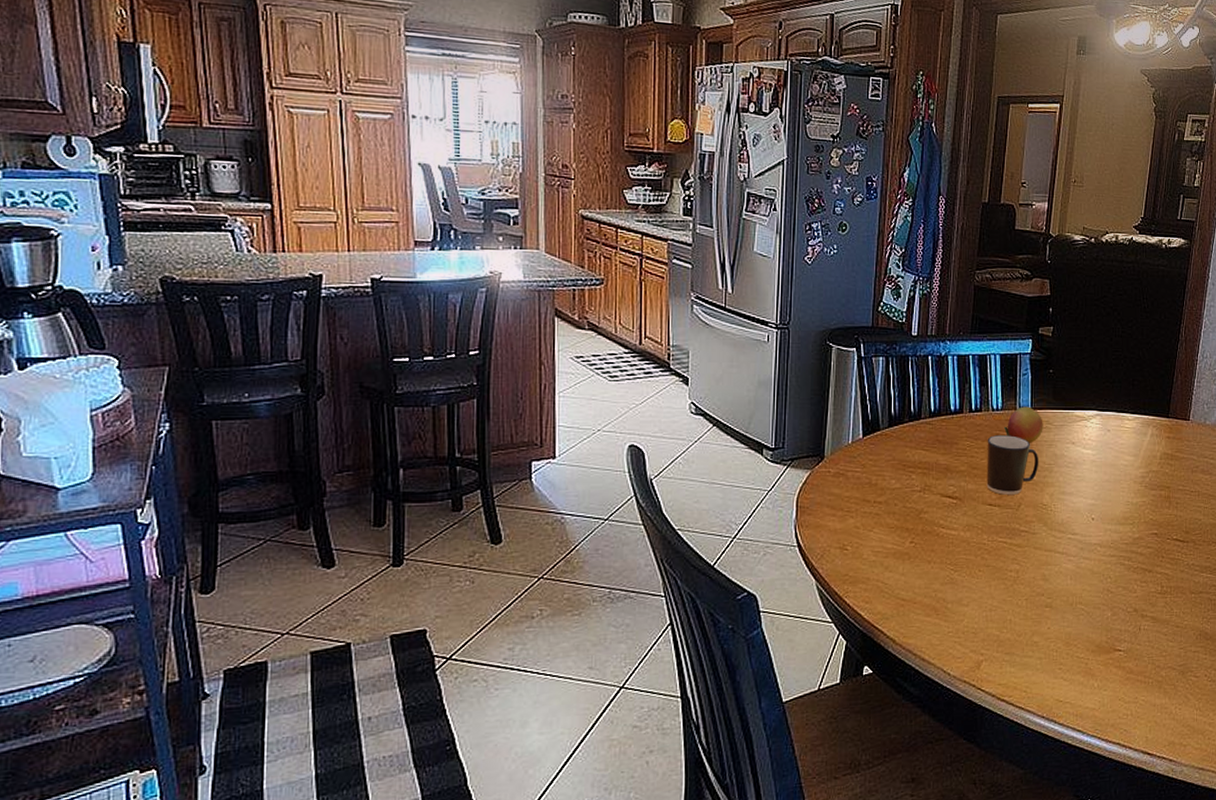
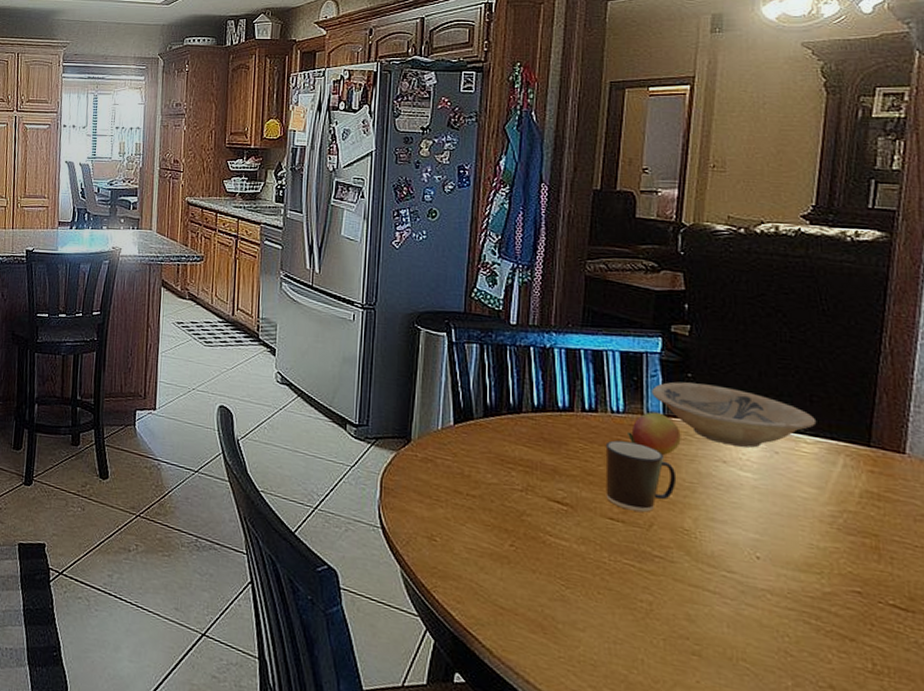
bowl: none [1023,378,1136,429] -> present [652,382,817,448]

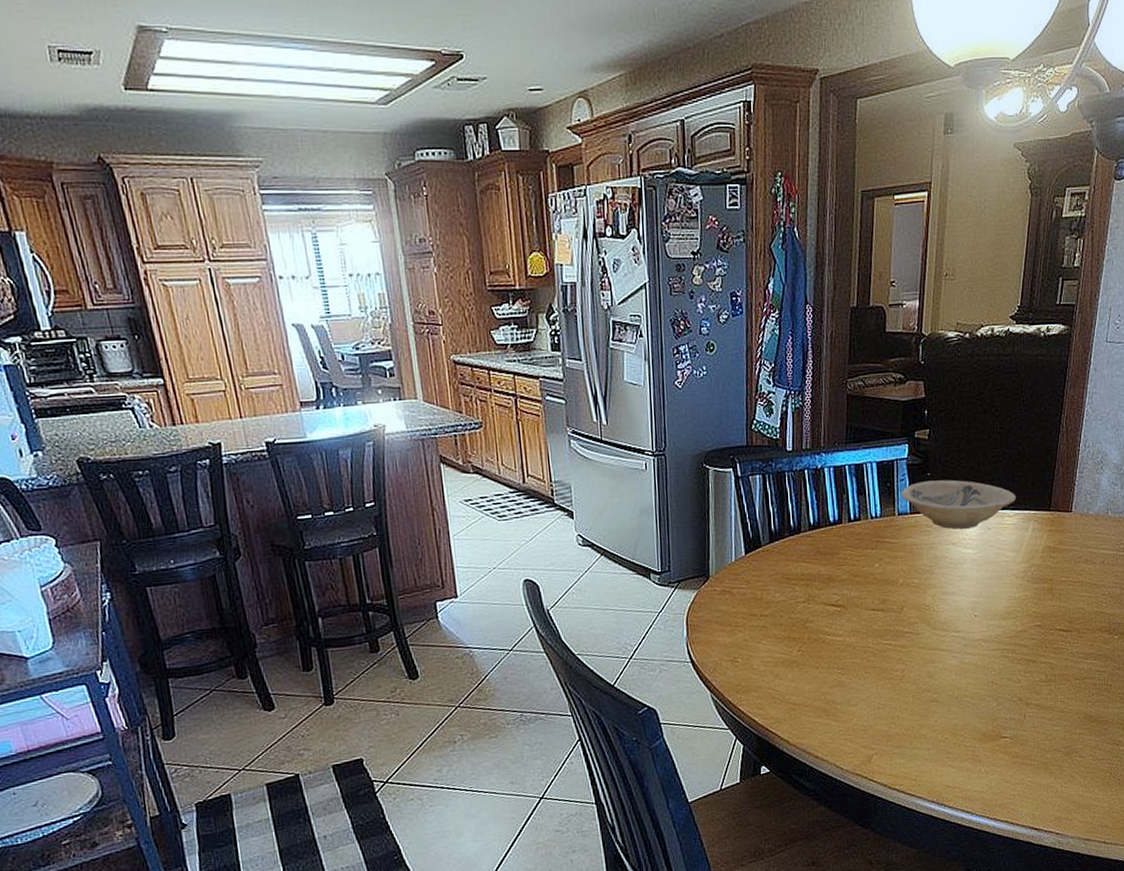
mug: present [605,440,677,512] -> none [867,541,920,600]
fruit: present [628,412,681,455] -> none [884,511,923,548]

